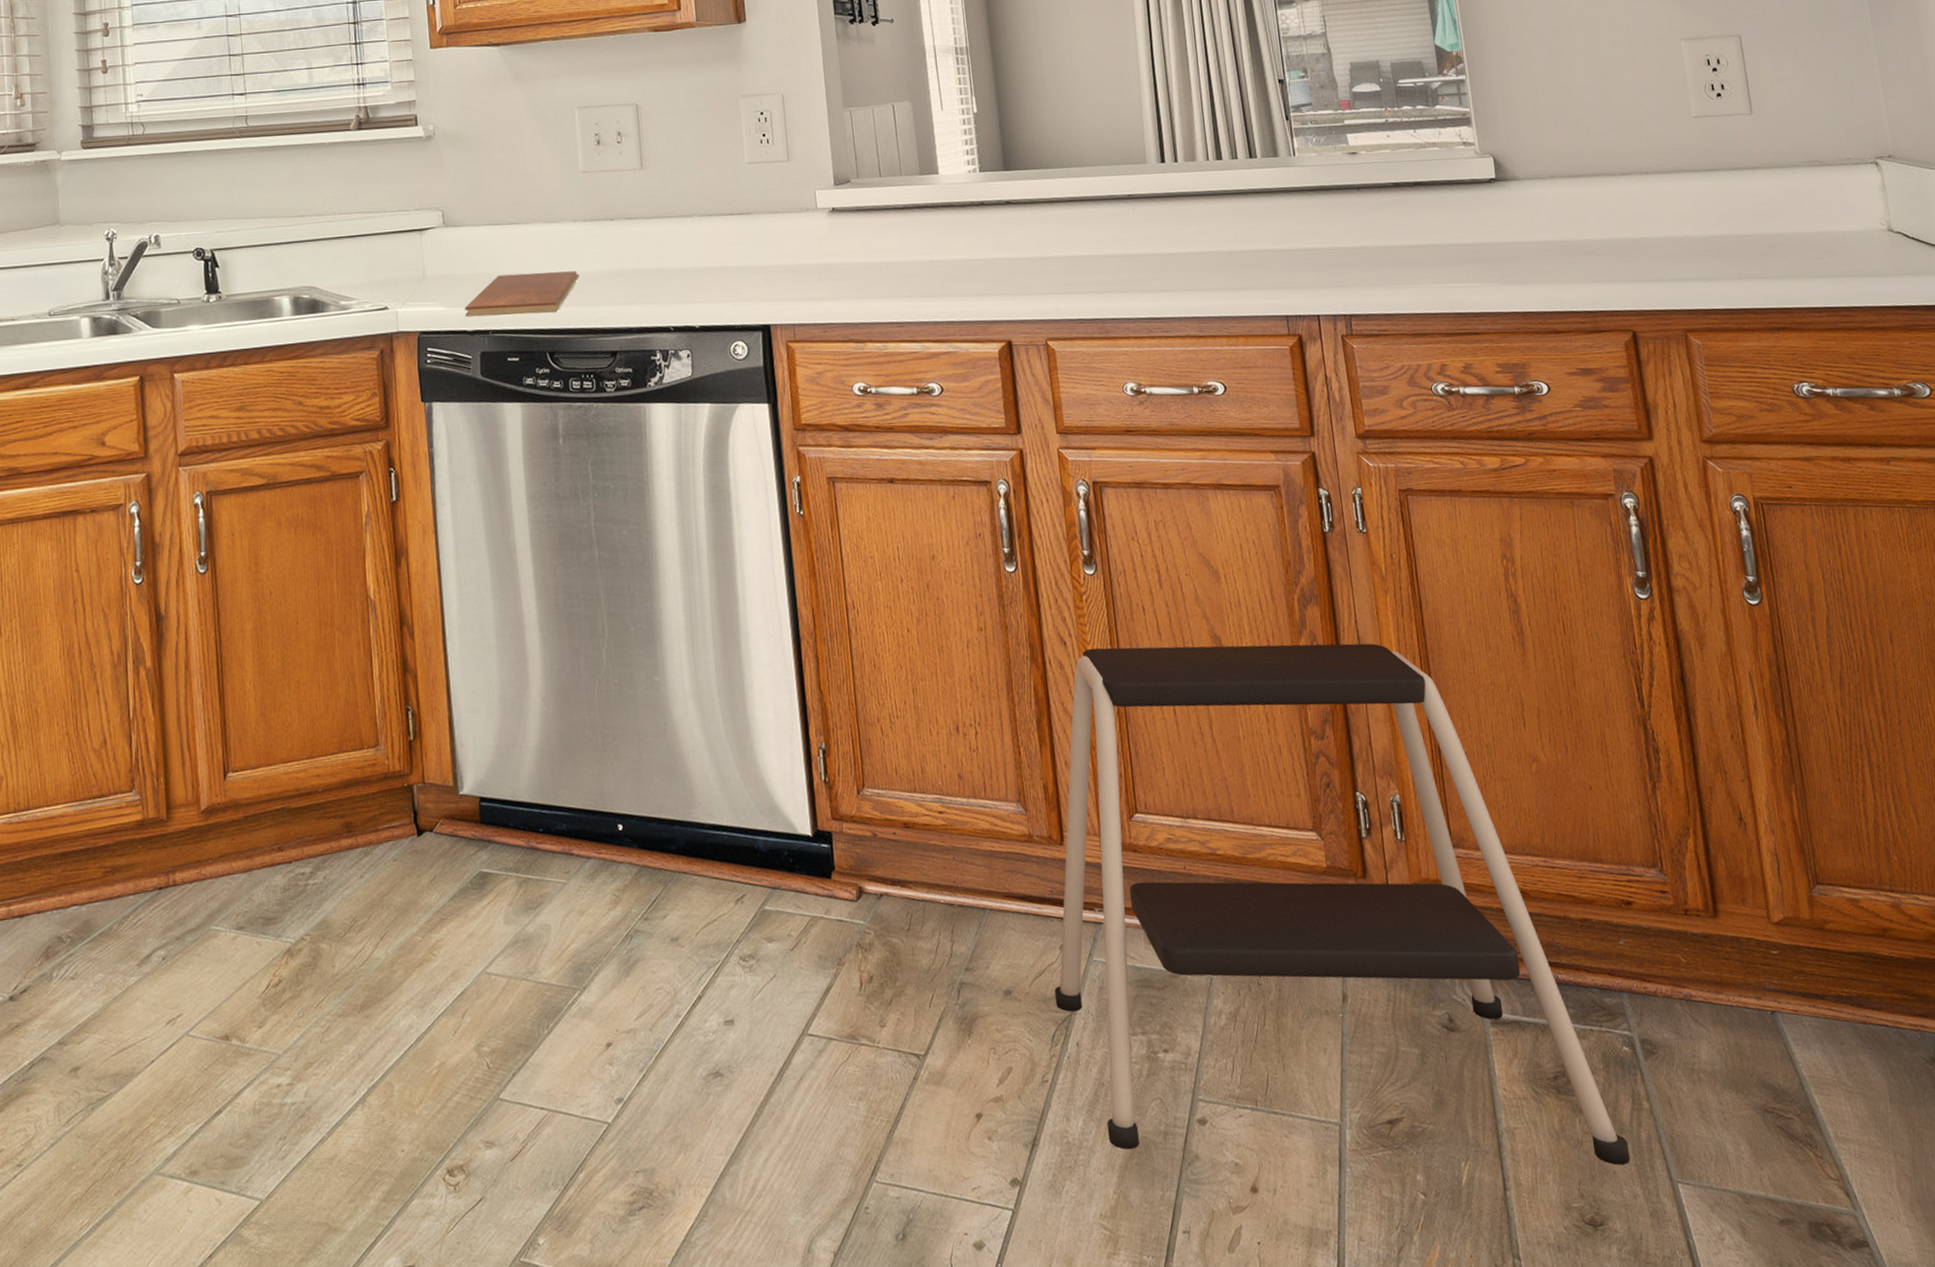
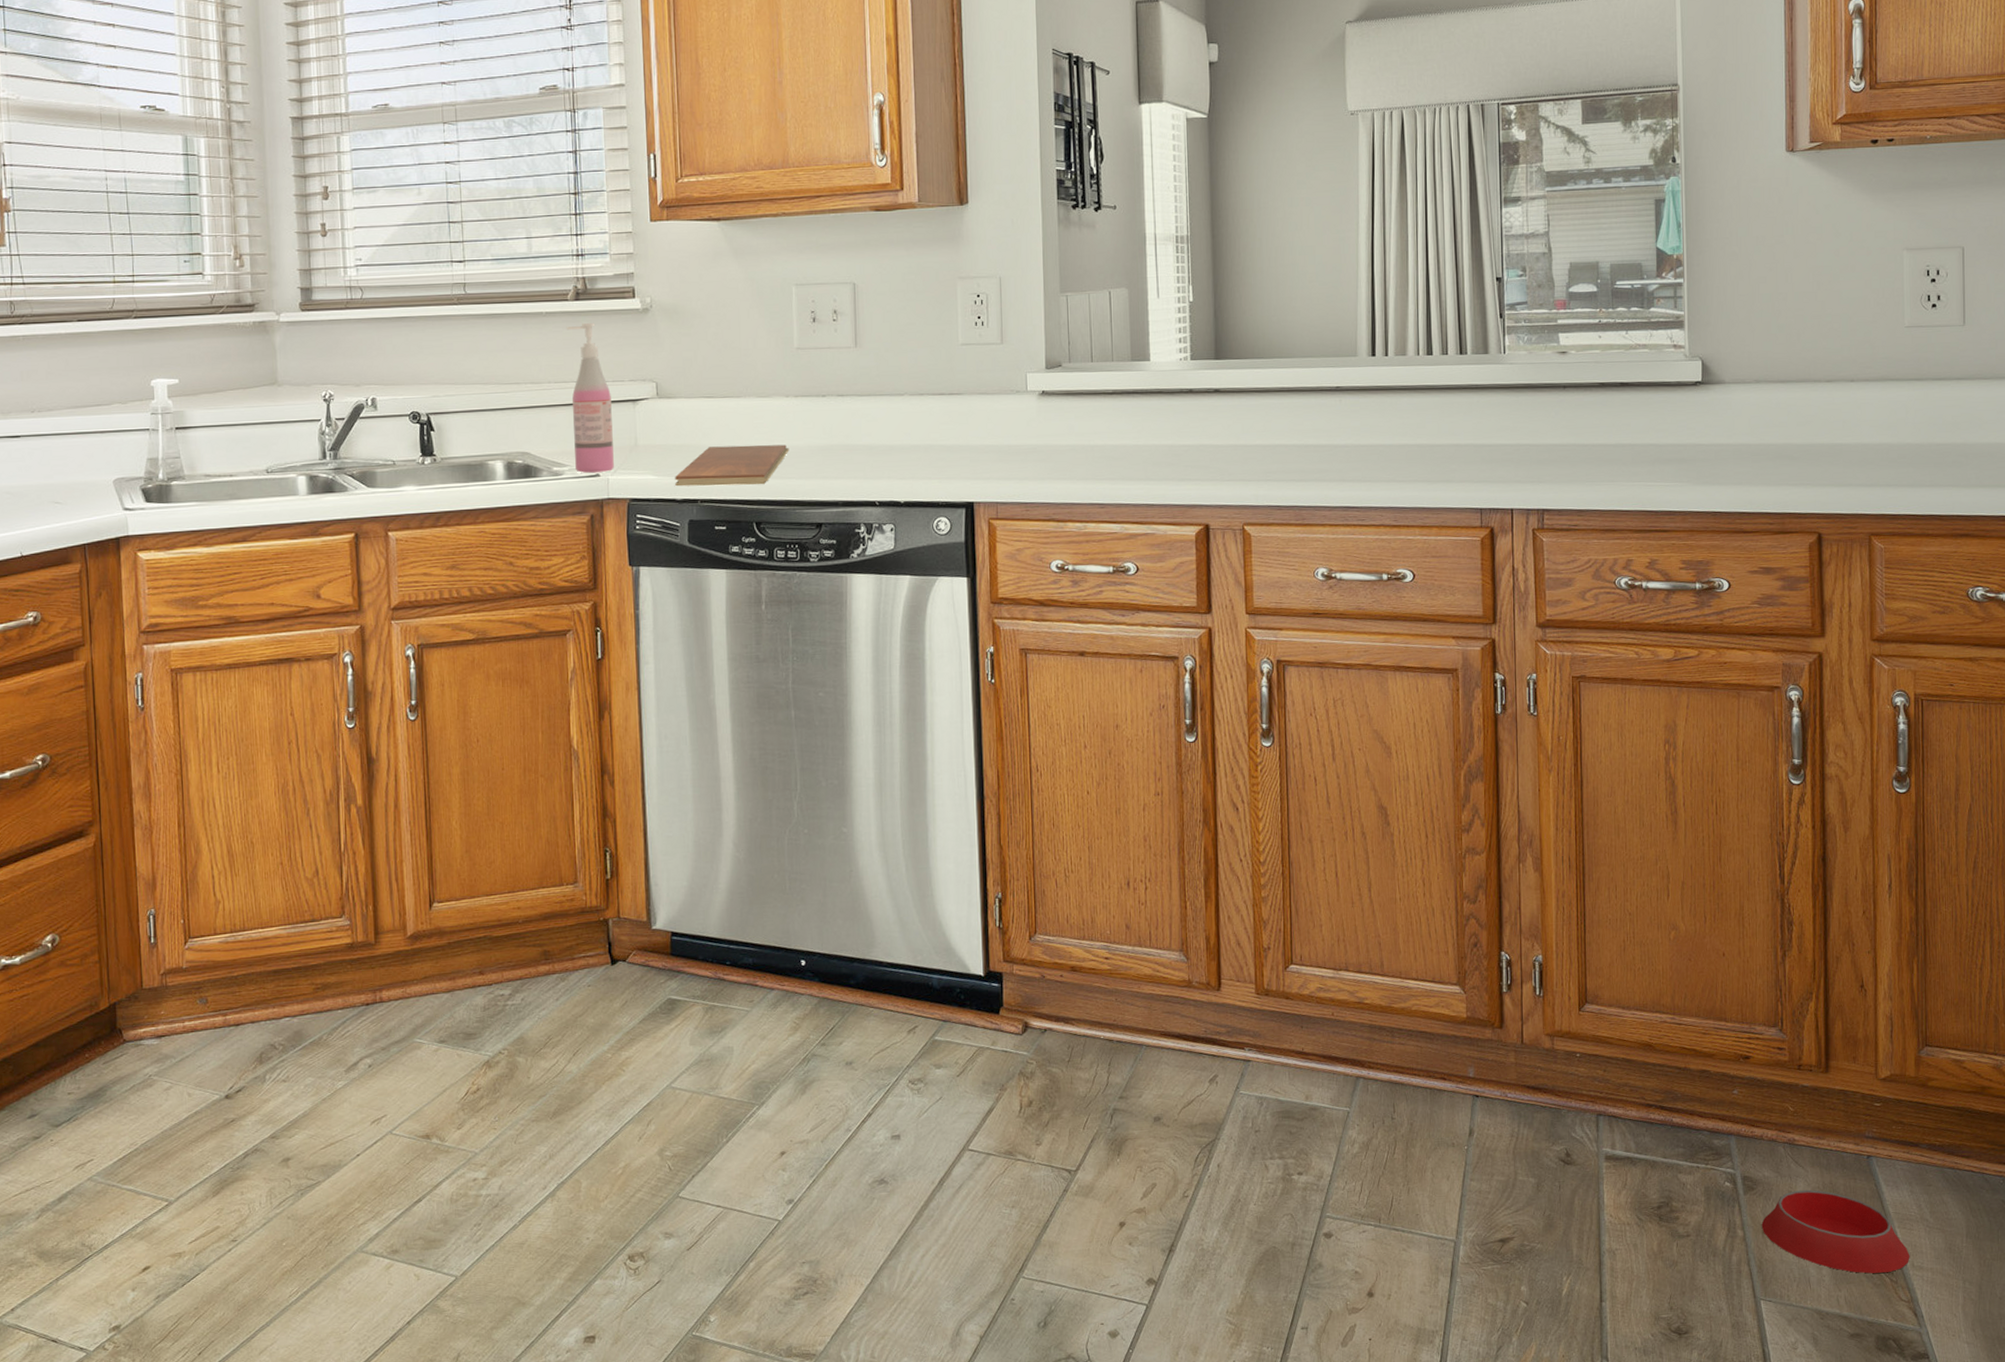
soap dispenser: none [349,151,403,307] -> present [566,322,614,474]
step stool: present [1054,643,1630,1166] -> none [1201,814,1719,1284]
pet bowl: none [1667,1052,1833,1148] -> present [1761,1189,1910,1274]

